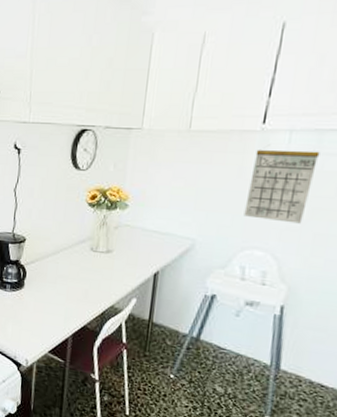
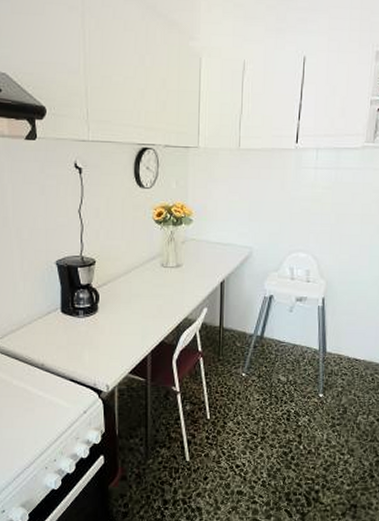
calendar: present [243,149,320,224] -> none [288,165,339,227]

